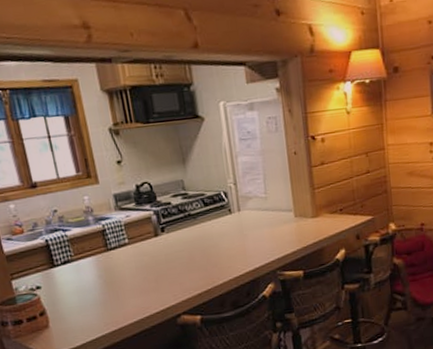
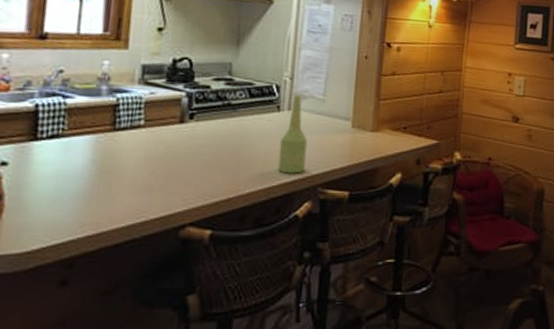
bottle: none [237,198,263,264] -> present [278,96,307,174]

